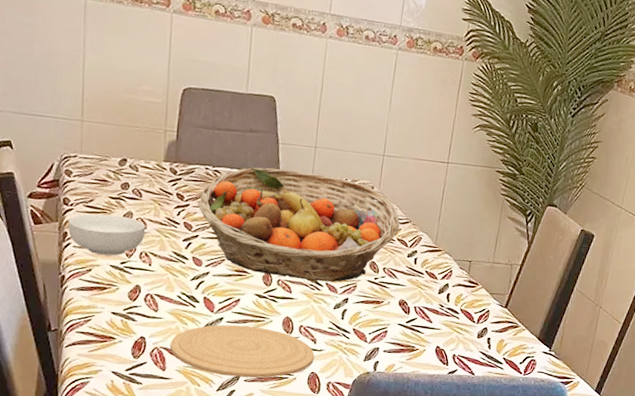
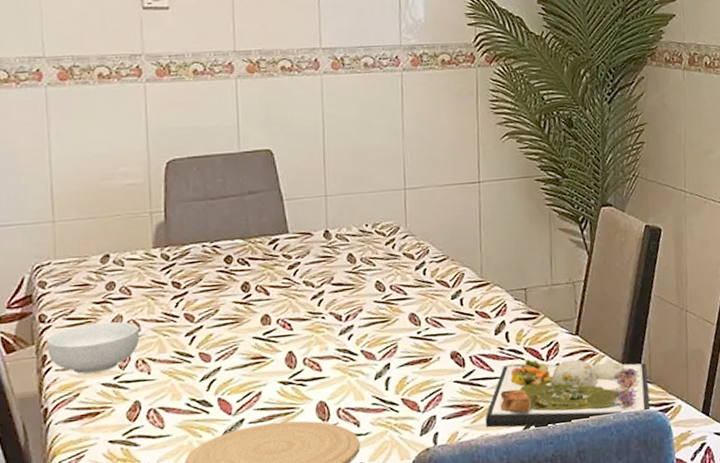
fruit basket: present [197,167,400,283] -> none [197,224,436,356]
dinner plate: none [417,319,558,379] -> present [485,358,649,428]

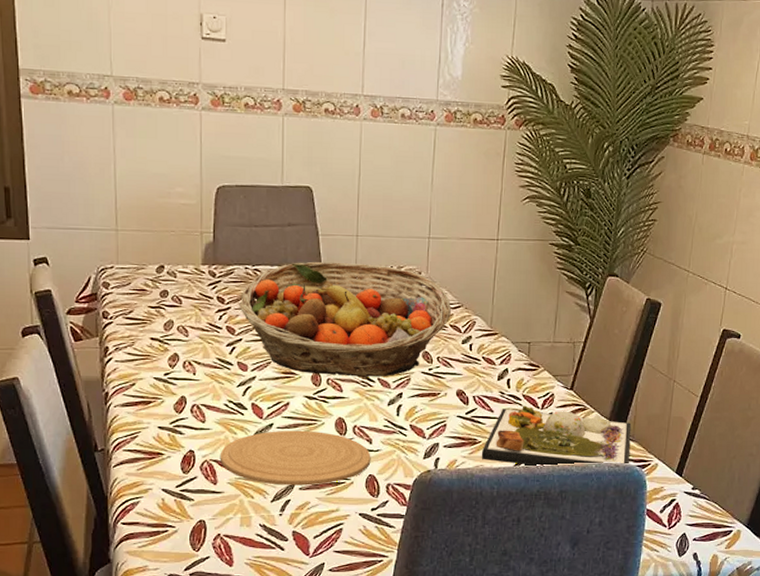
cereal bowl: present [47,321,140,374] -> none [109,325,188,367]
fruit basket: none [197,224,436,356] -> present [239,261,451,377]

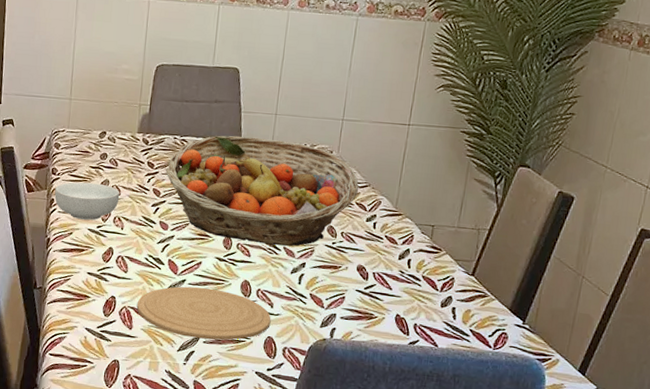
cereal bowl: none [109,325,188,367] -> present [54,182,120,220]
dinner plate: present [481,405,632,467] -> none [376,286,534,355]

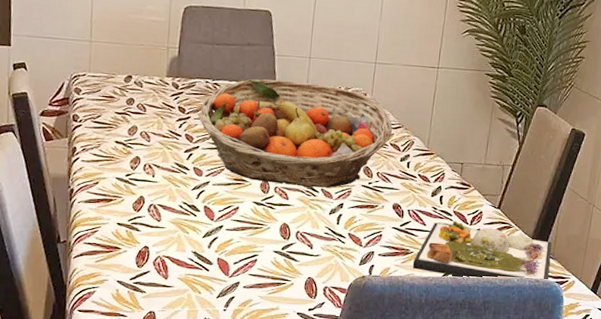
cereal bowl: present [54,182,120,220] -> none [77,128,150,169]
plate: present [136,286,271,341] -> none [172,232,311,285]
dinner plate: none [376,286,534,355] -> present [412,221,552,279]

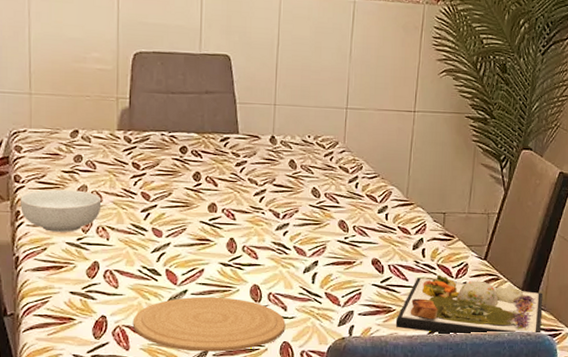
cereal bowl: none [77,128,150,169] -> present [20,189,102,232]
plate: none [172,232,311,285] -> present [132,296,286,352]
fruit basket: present [198,79,392,188] -> none [154,129,368,245]

